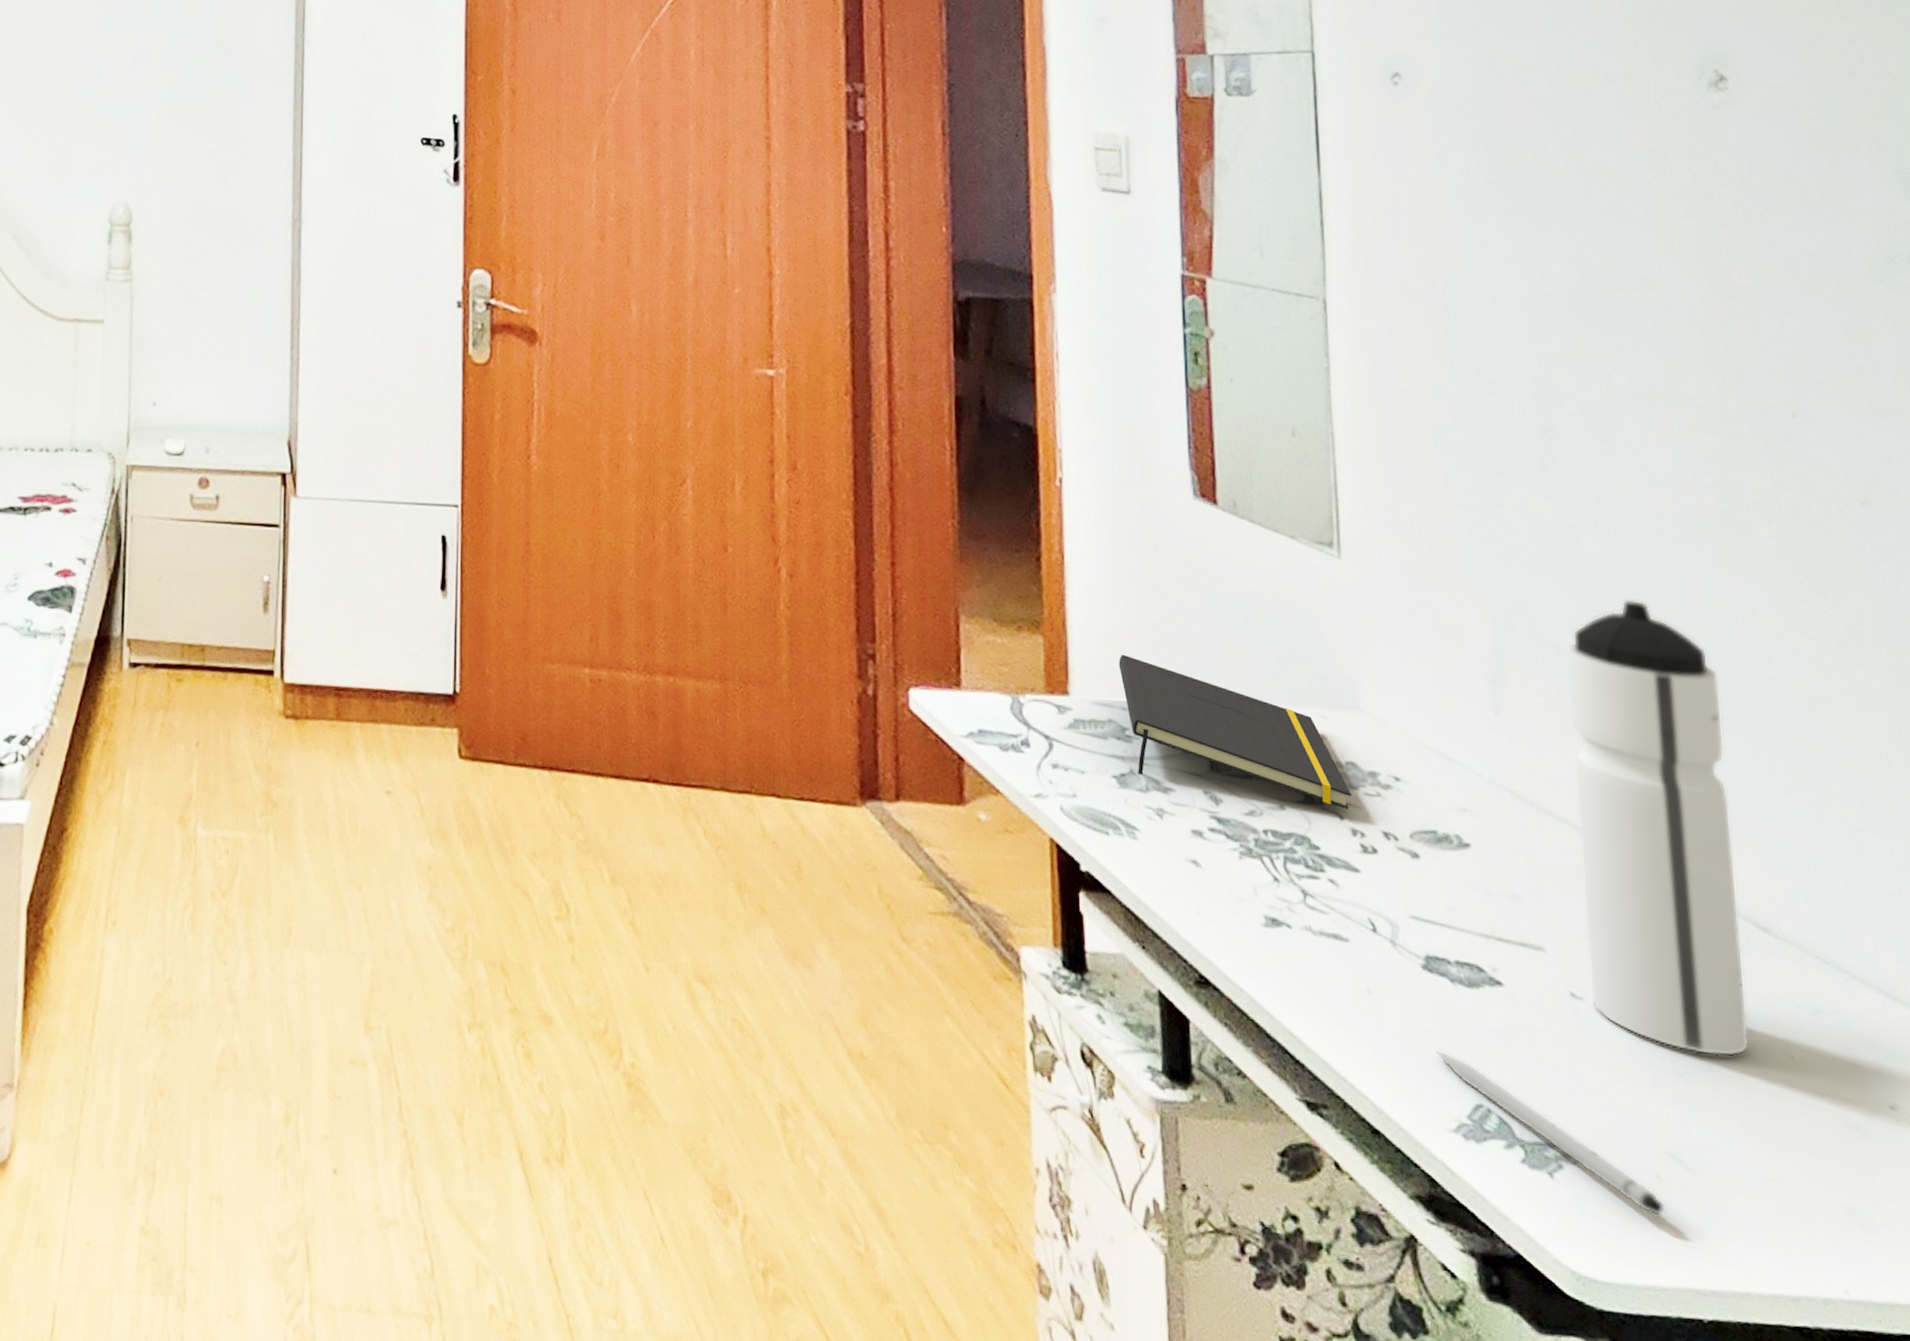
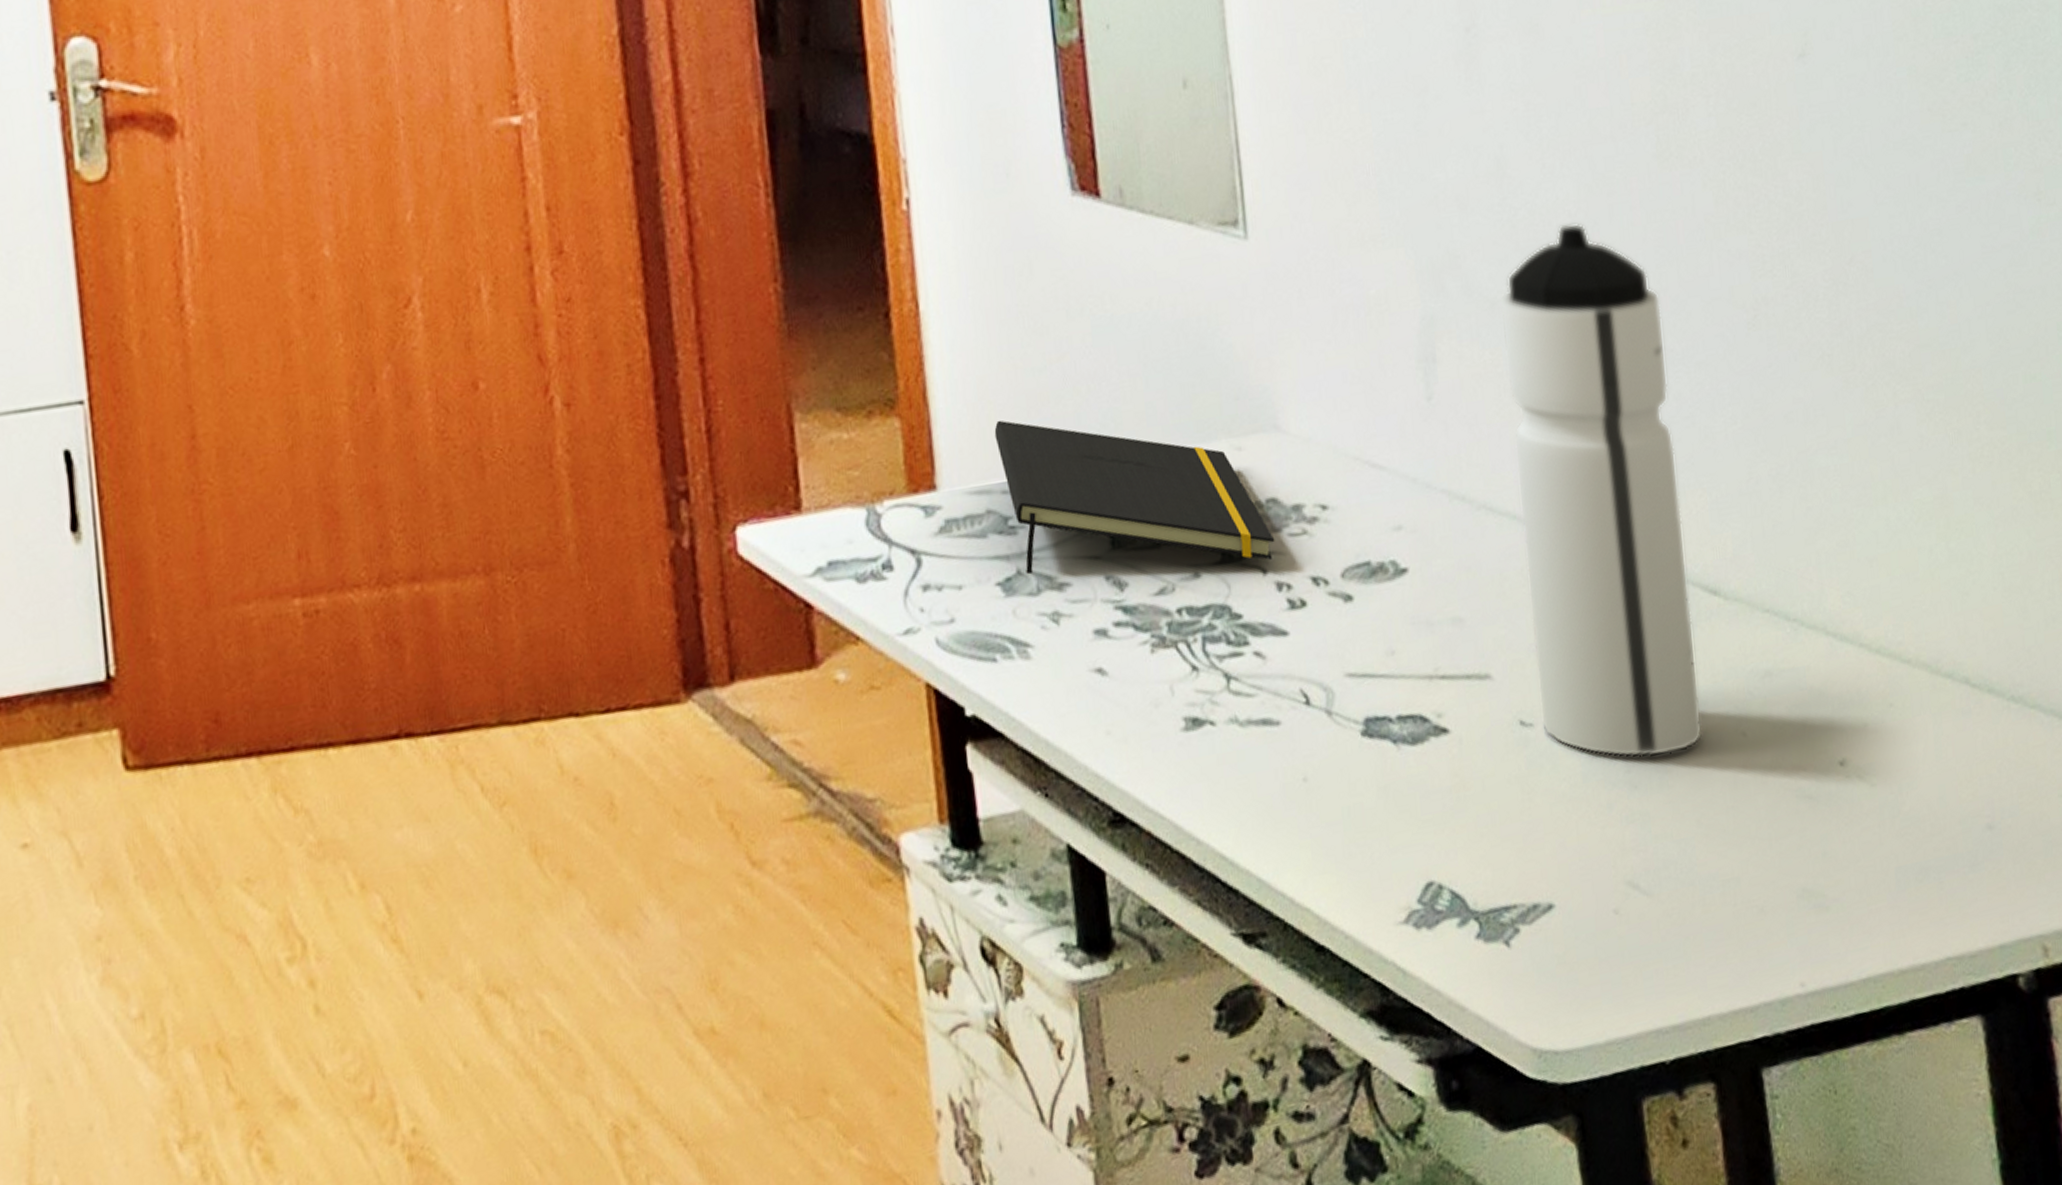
pen: present [1435,1049,1665,1216] -> none [1380,828,1624,958]

